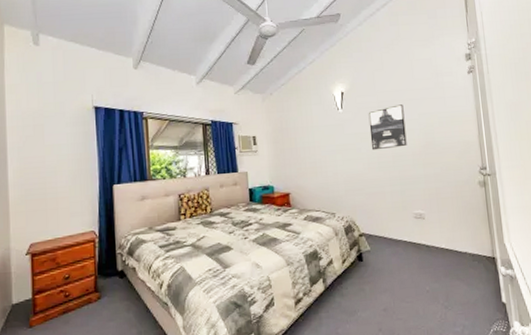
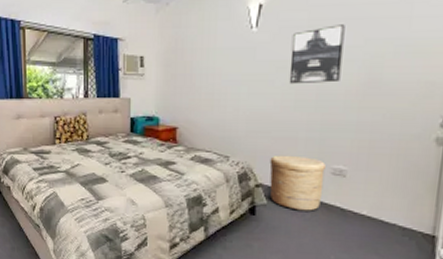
basket: none [367,206,411,252] -> present [269,155,325,211]

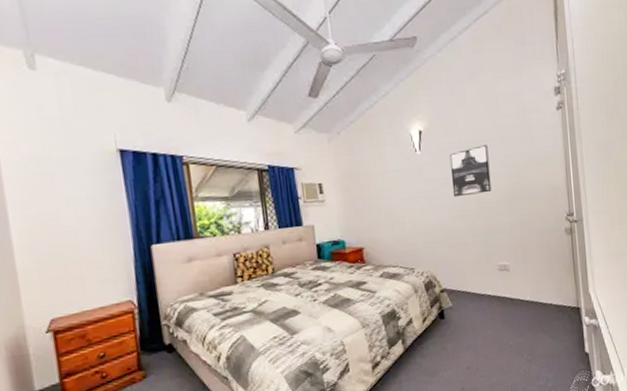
basket: present [269,155,325,211] -> none [448,258,495,307]

